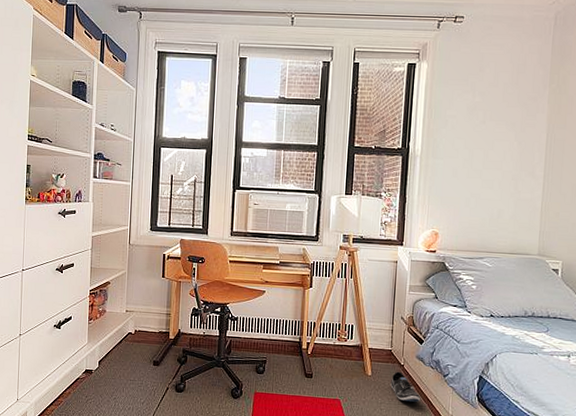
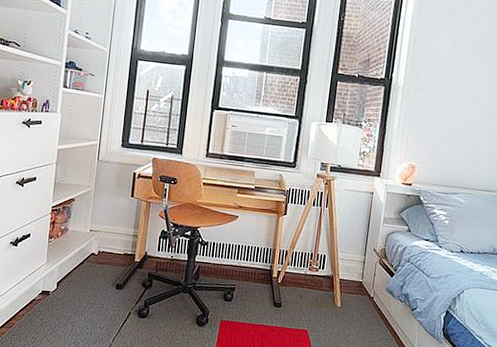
shoe: present [390,371,421,403] -> none [359,303,388,336]

